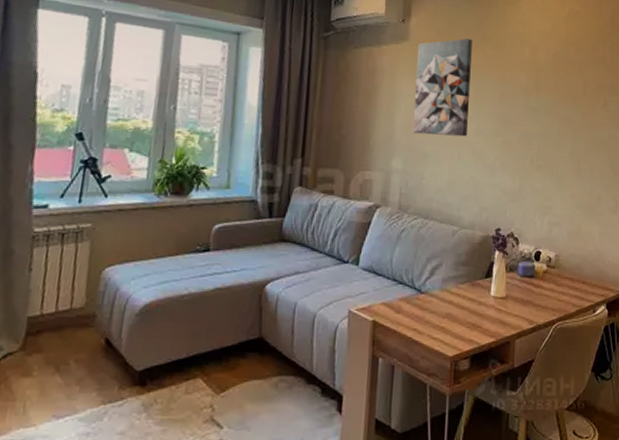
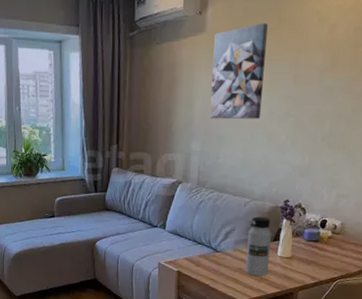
water bottle: none [455,248,483,323] -> present [245,216,272,277]

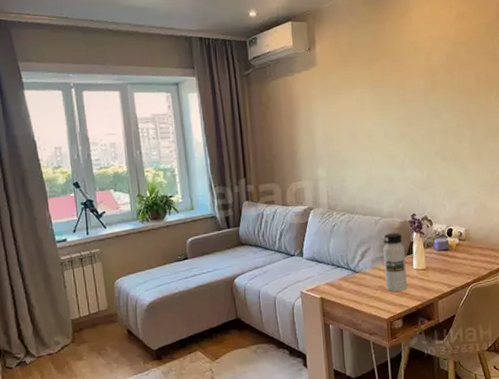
wall art: present [209,23,268,120] -> none [325,55,378,145]

